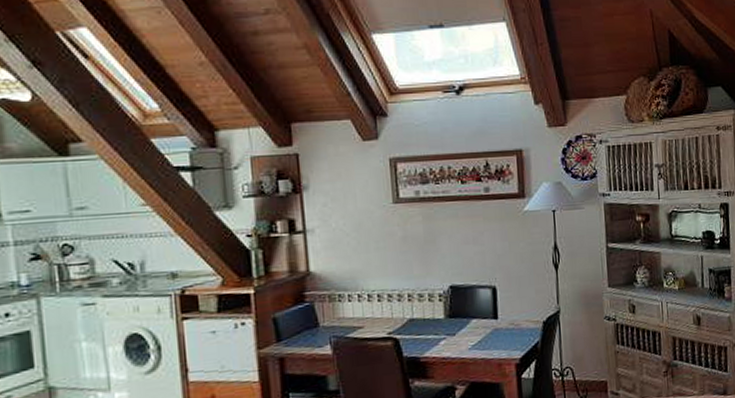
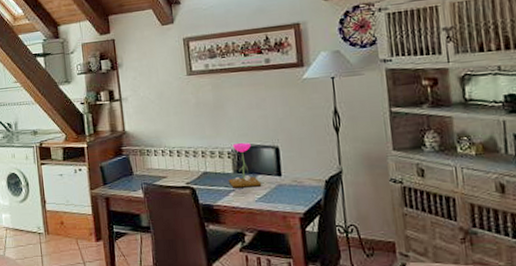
flower: none [438,283,476,336] -> present [228,143,262,188]

